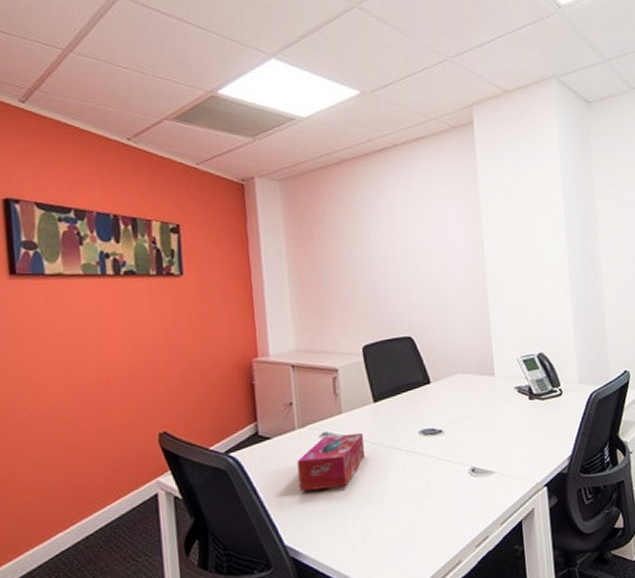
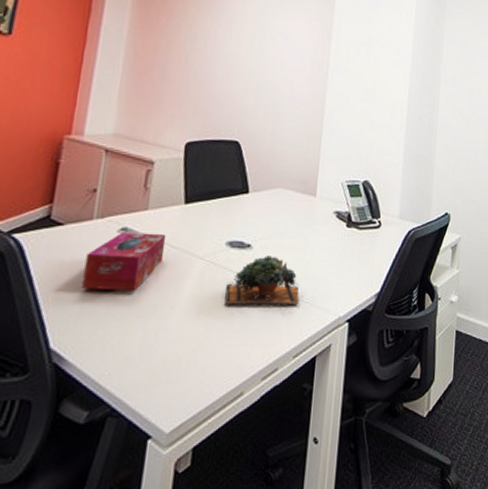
succulent plant: none [427,437,497,487] -> present [224,256,299,304]

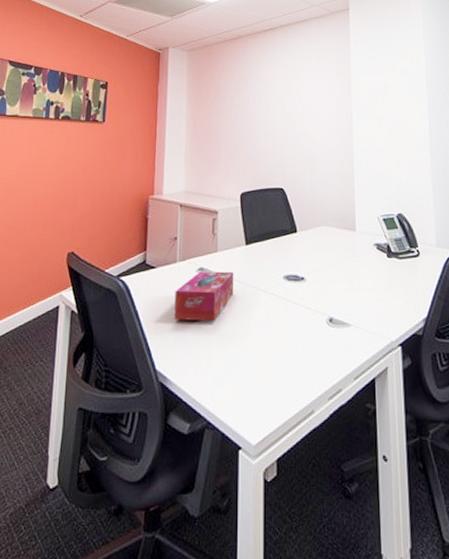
succulent plant: present [224,256,299,304] -> none [288,286,353,331]

